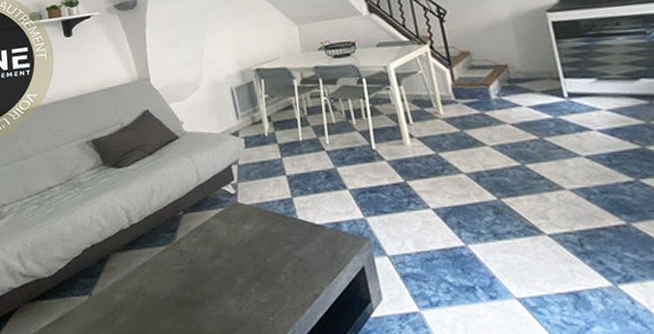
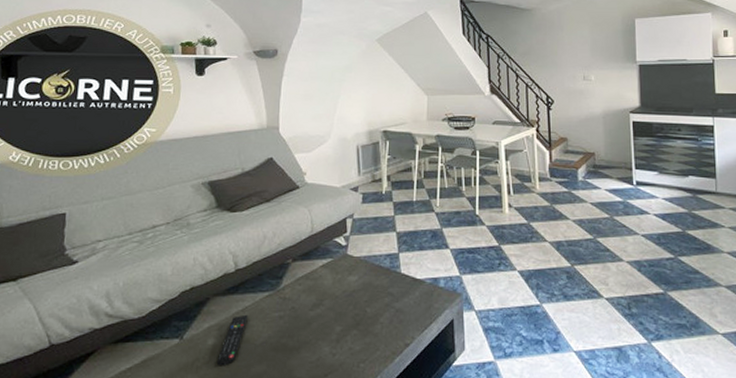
remote control: none [126,269,149,322] -> present [216,314,248,366]

